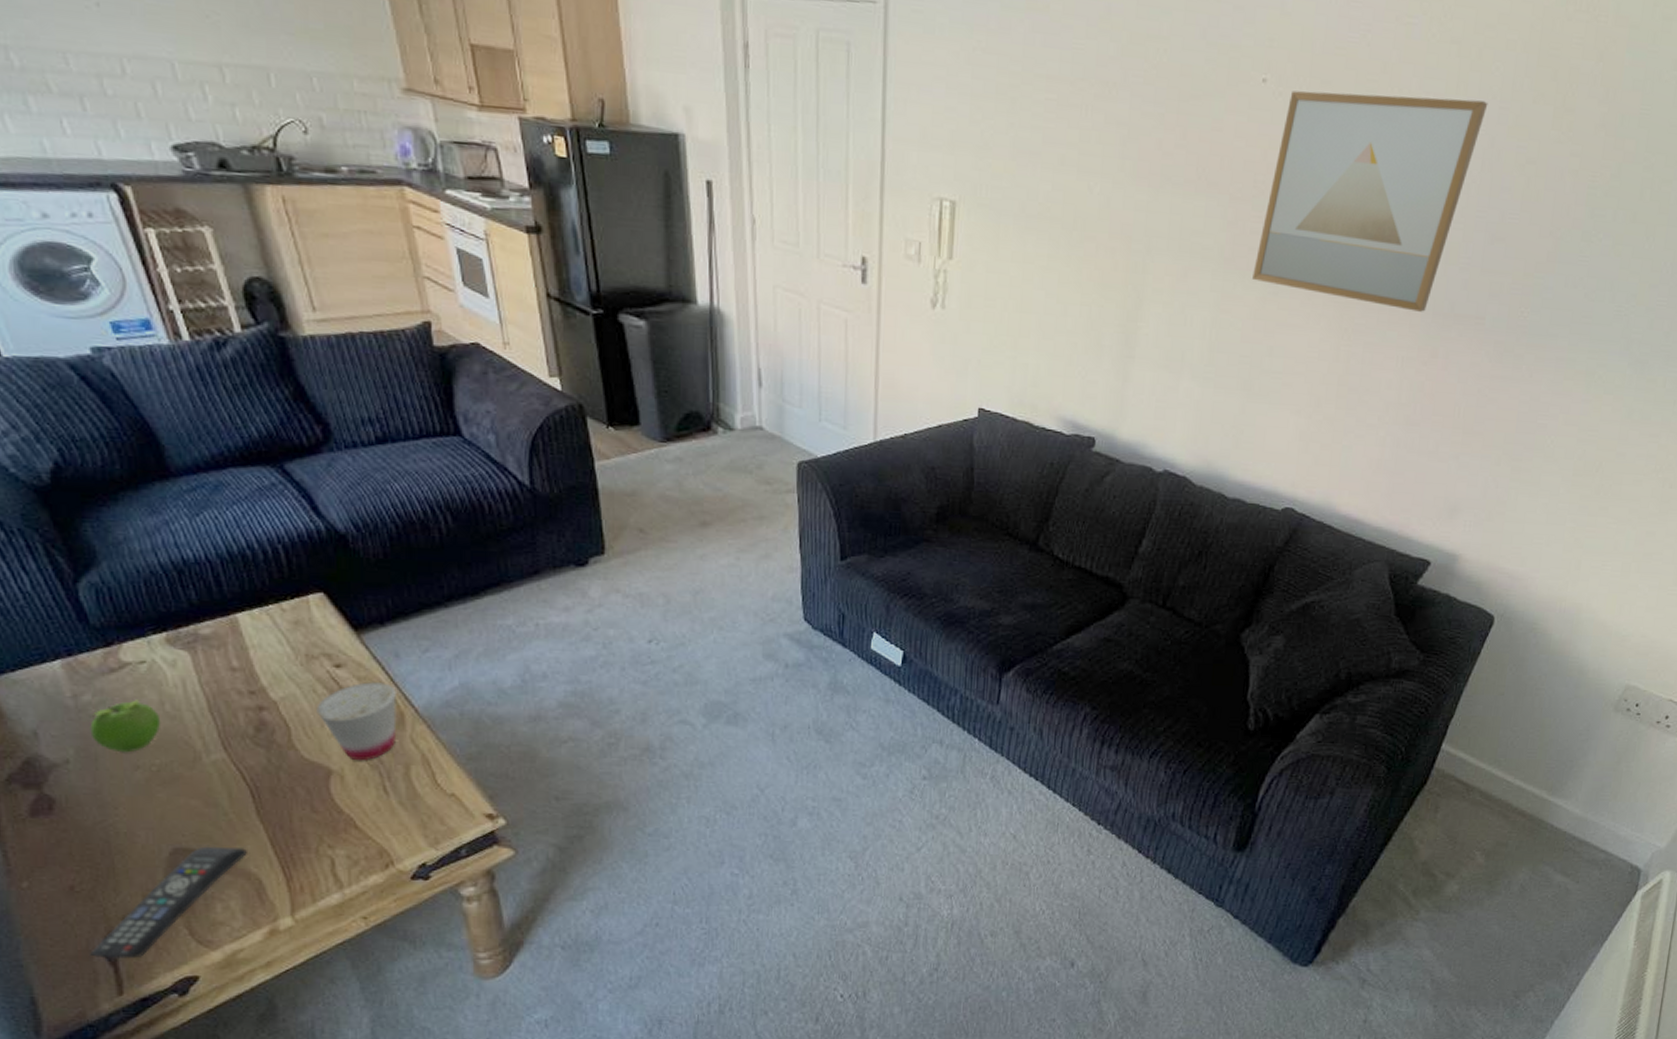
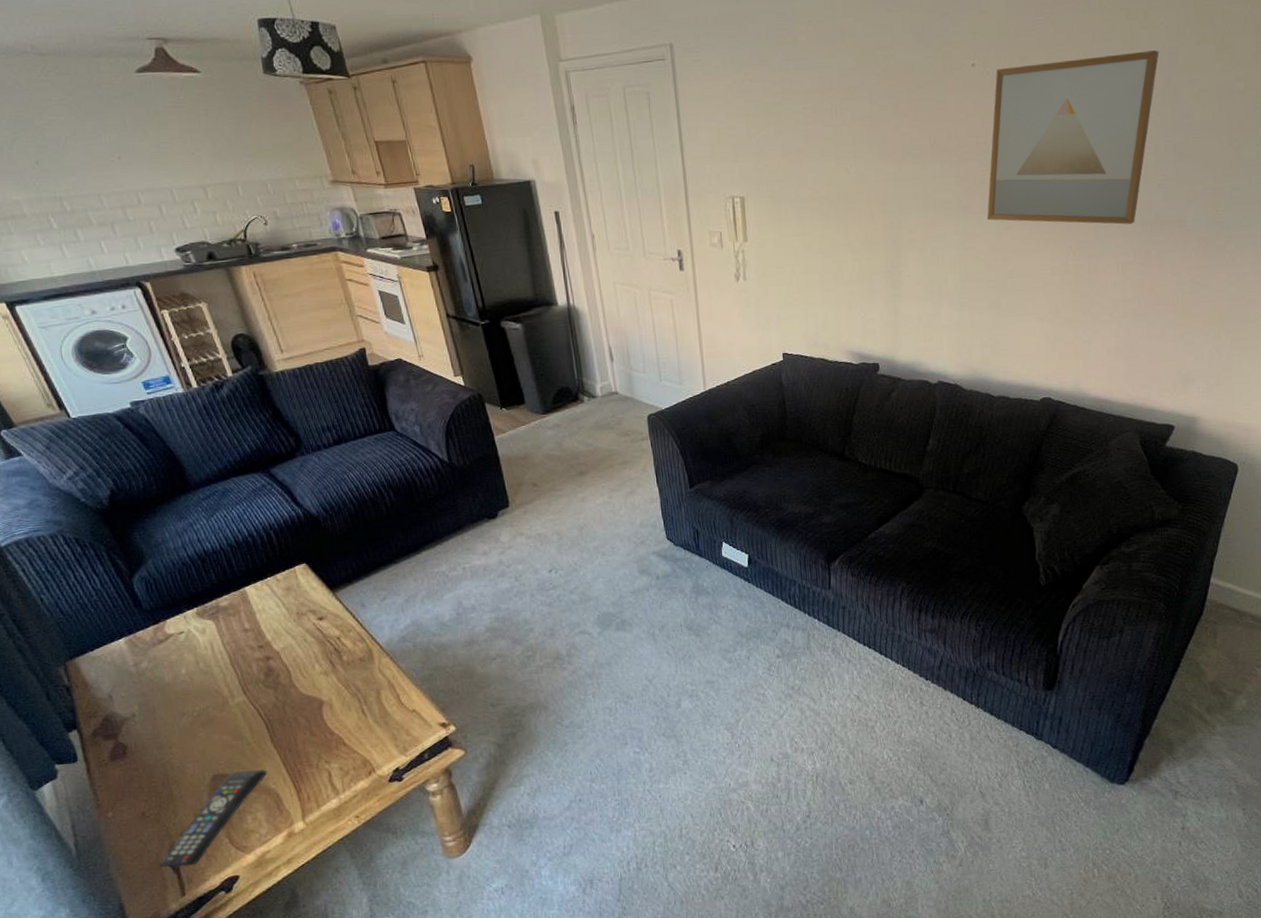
fruit: present [89,699,161,753] -> none [147,662,198,705]
cup: present [316,681,397,761] -> none [308,627,368,692]

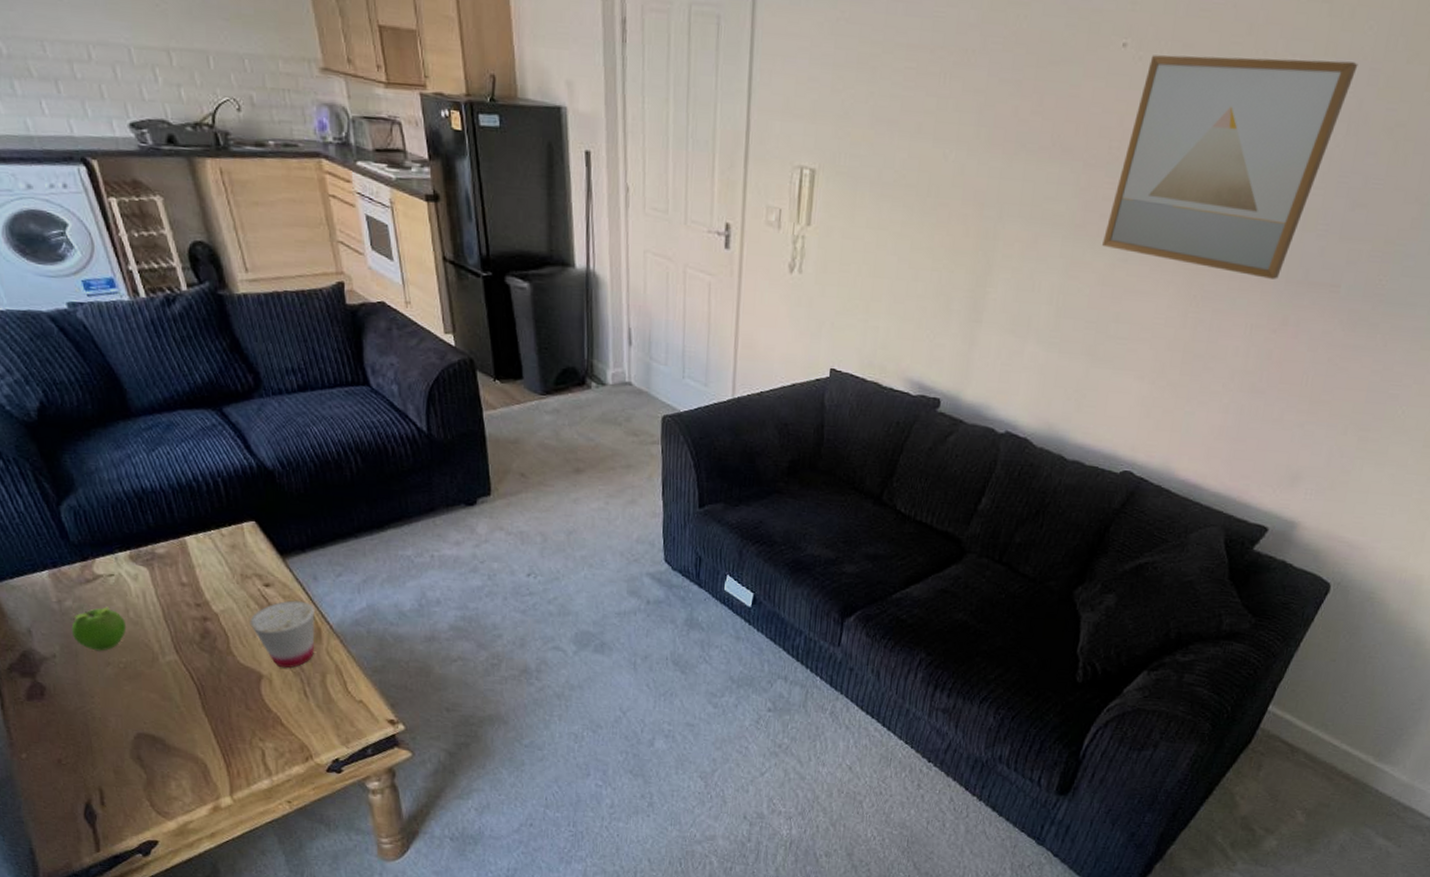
fruit: none [147,662,198,705] -> present [70,606,127,652]
remote control: present [159,770,267,867] -> none [74,733,195,822]
cup: none [308,627,368,692] -> present [250,599,315,669]

